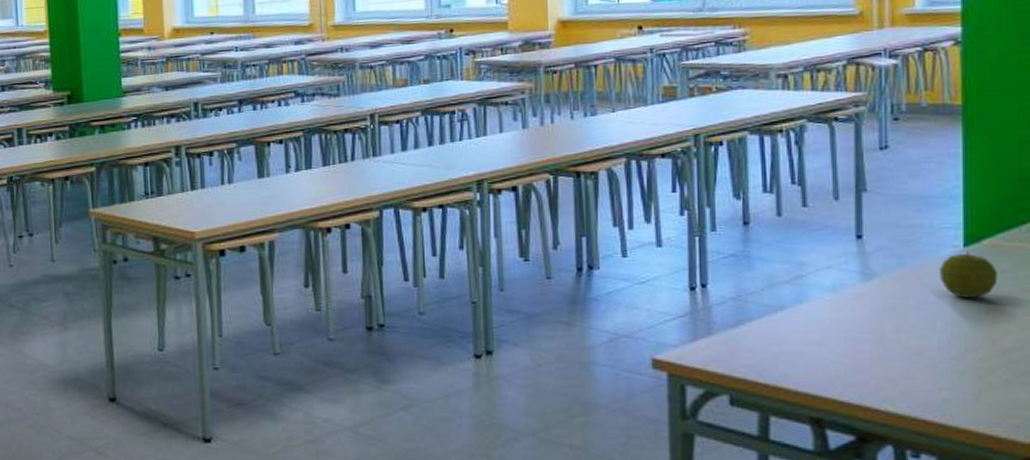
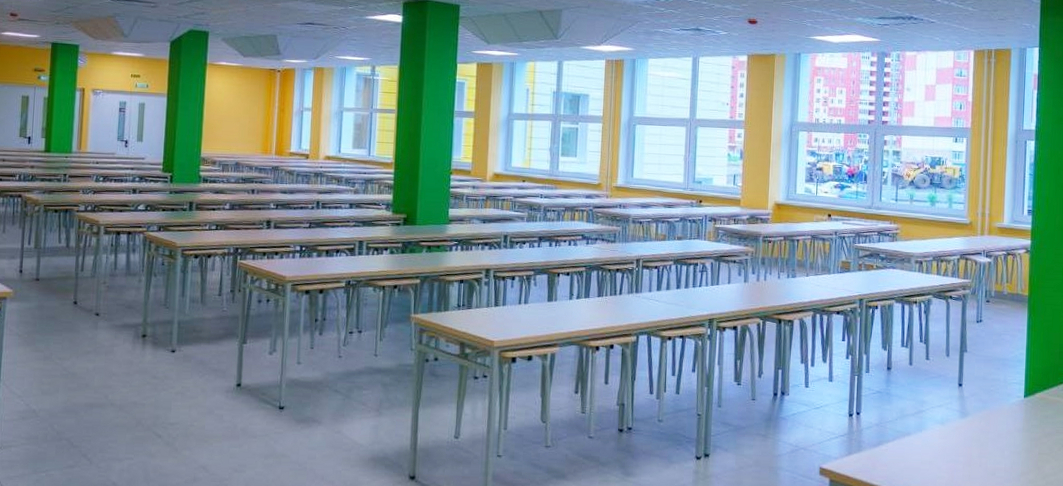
apple: present [940,251,998,298] -> none [1008,401,1044,435]

